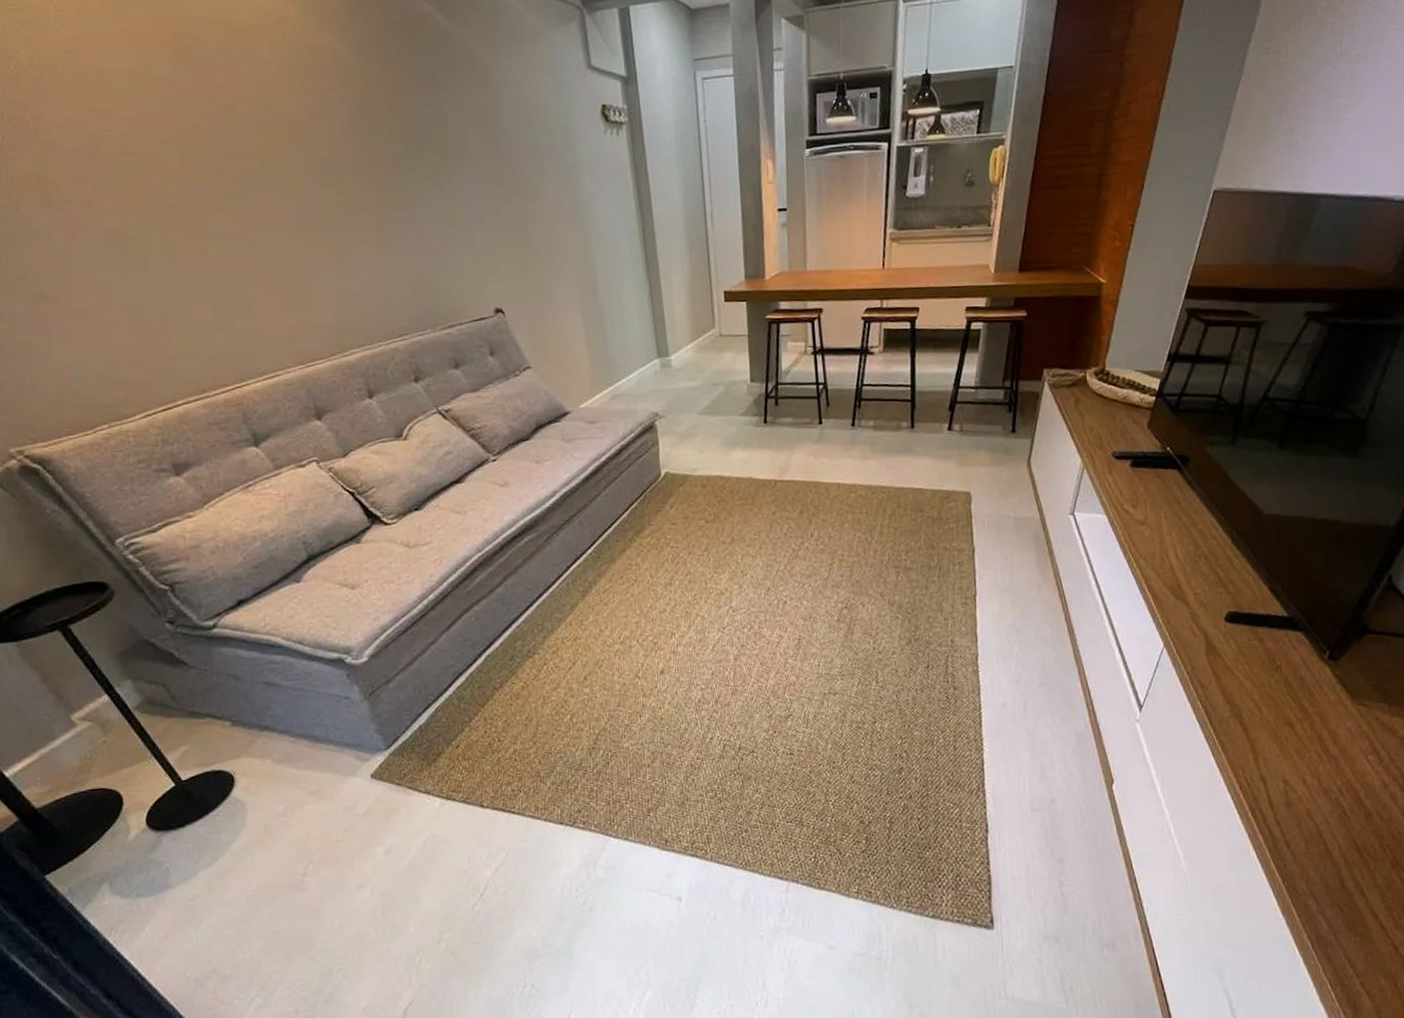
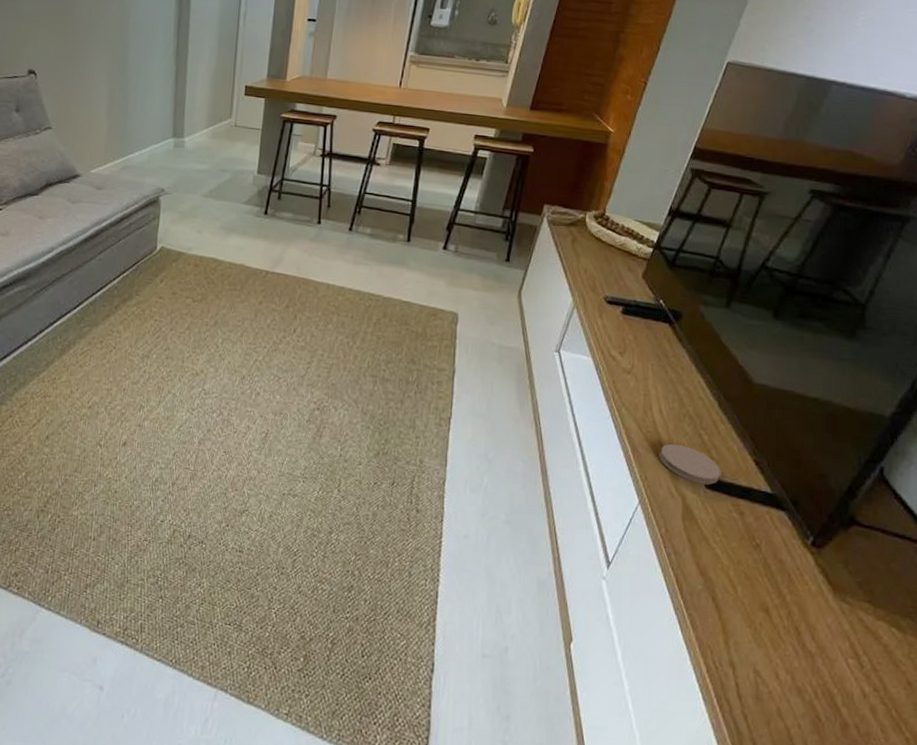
coaster: none [1179,584,1239,619] -> present [659,443,721,485]

